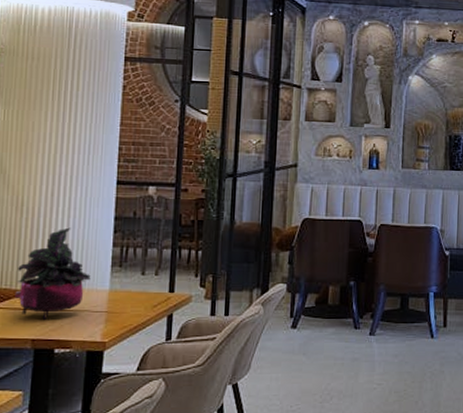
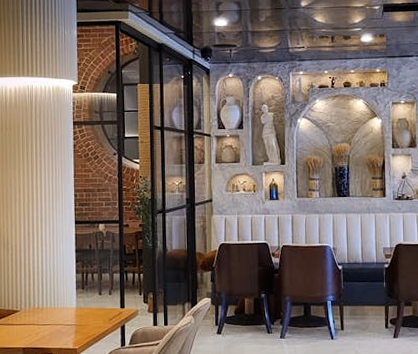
potted plant: present [15,227,91,319] -> none [8,259,62,332]

